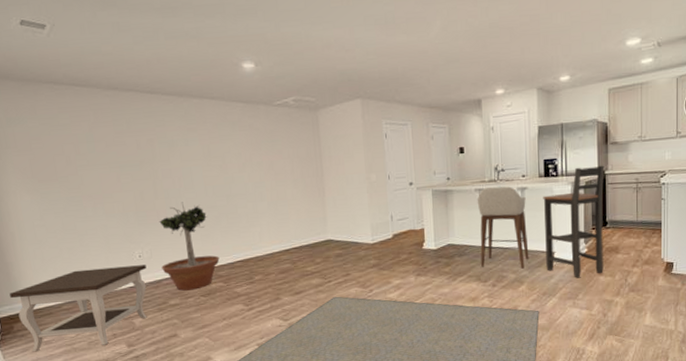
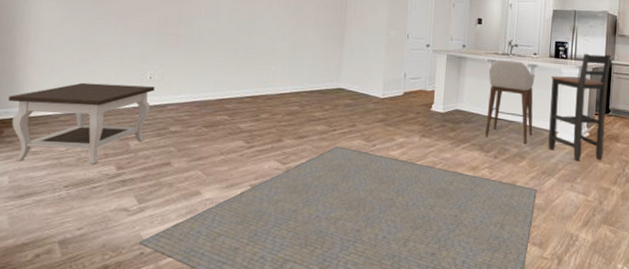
potted tree: present [159,202,220,291] -> none [170,30,230,119]

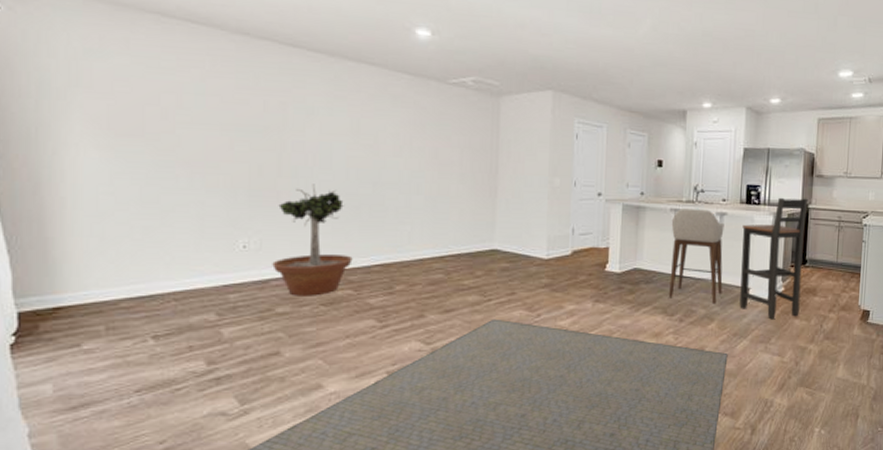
side table: present [9,82,155,164] -> none [42,257,251,364]
potted tree: none [170,30,230,119] -> present [272,184,353,296]

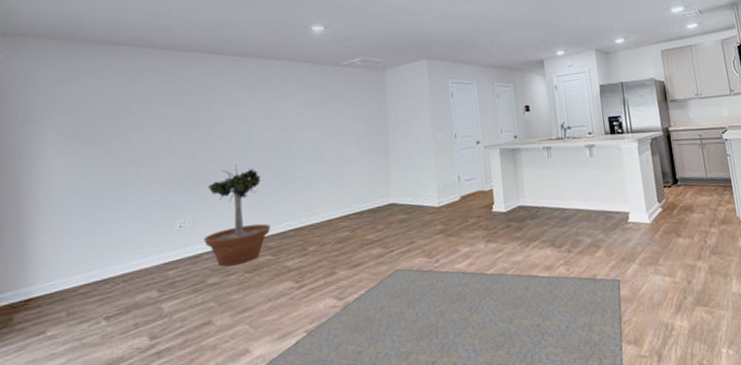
bar stool: present [669,209,724,304] -> none [545,144,604,232]
bar stool: present [740,197,808,320] -> none [611,122,681,241]

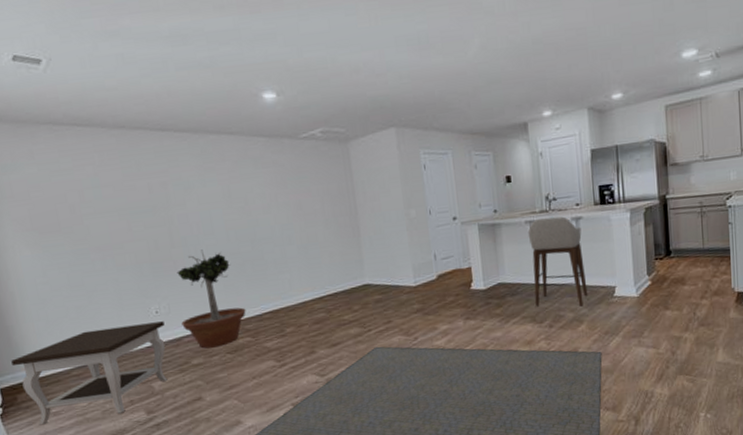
side table: none [18,236,186,351] -> present [11,321,168,426]
bar stool: none [545,144,604,232] -> present [527,216,588,307]

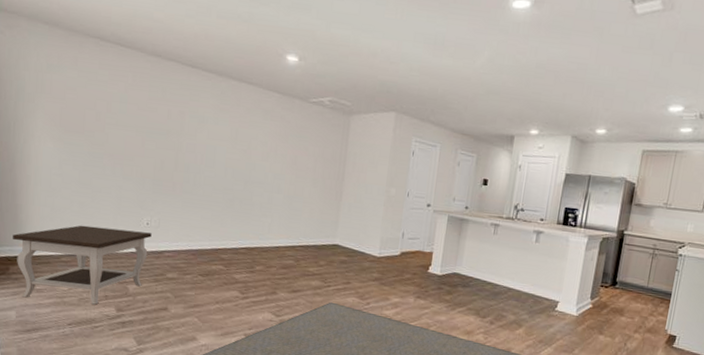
potted tree: present [177,249,246,349] -> none [166,178,225,268]
bar stool: present [527,216,588,307] -> none [482,224,540,312]

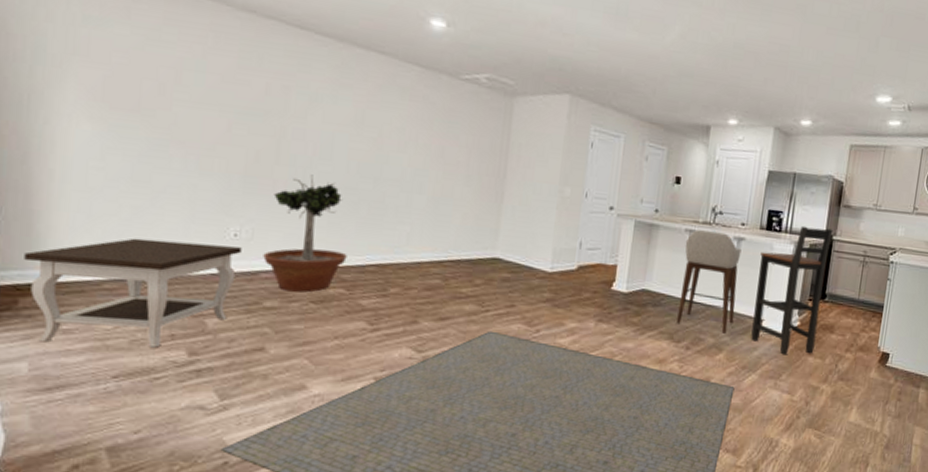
potted tree: none [166,178,225,268] -> present [263,174,347,293]
bar stool: none [482,224,540,312] -> present [677,230,742,334]
bar stool: none [547,221,625,333] -> present [751,225,833,355]

